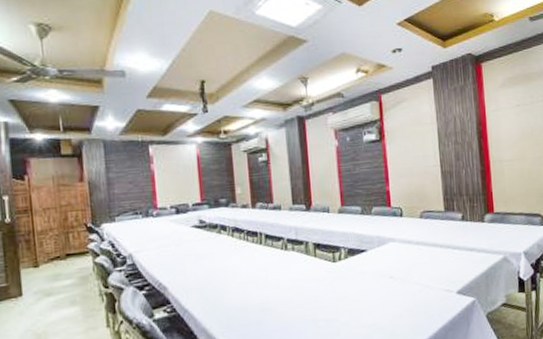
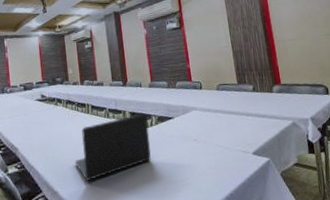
laptop: none [242,244,338,327] -> present [75,112,151,181]

